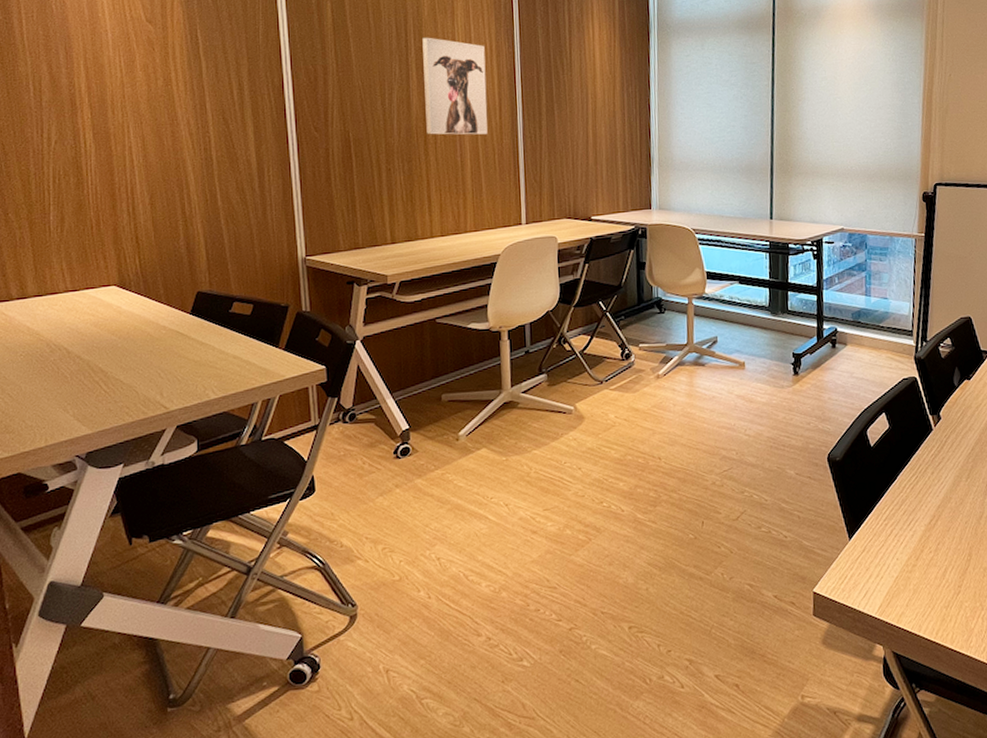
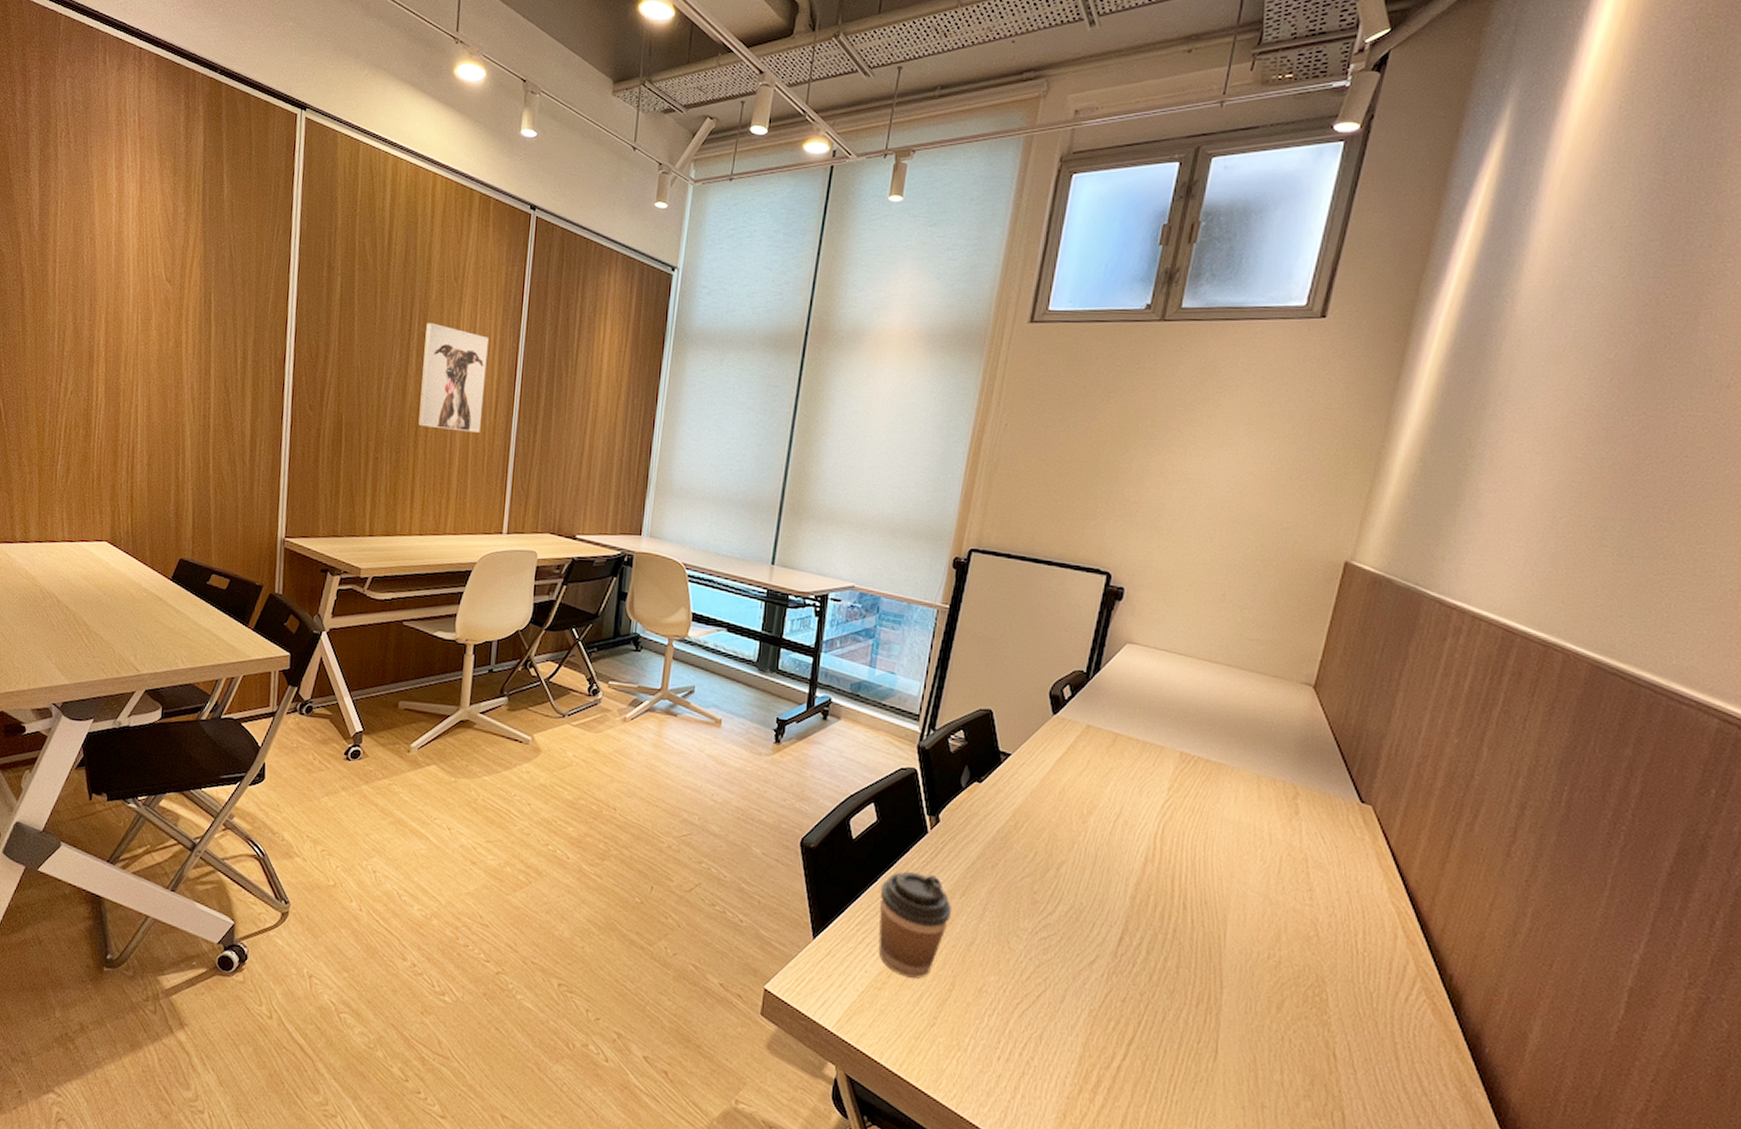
coffee cup: none [900,465,961,557] -> present [878,871,952,979]

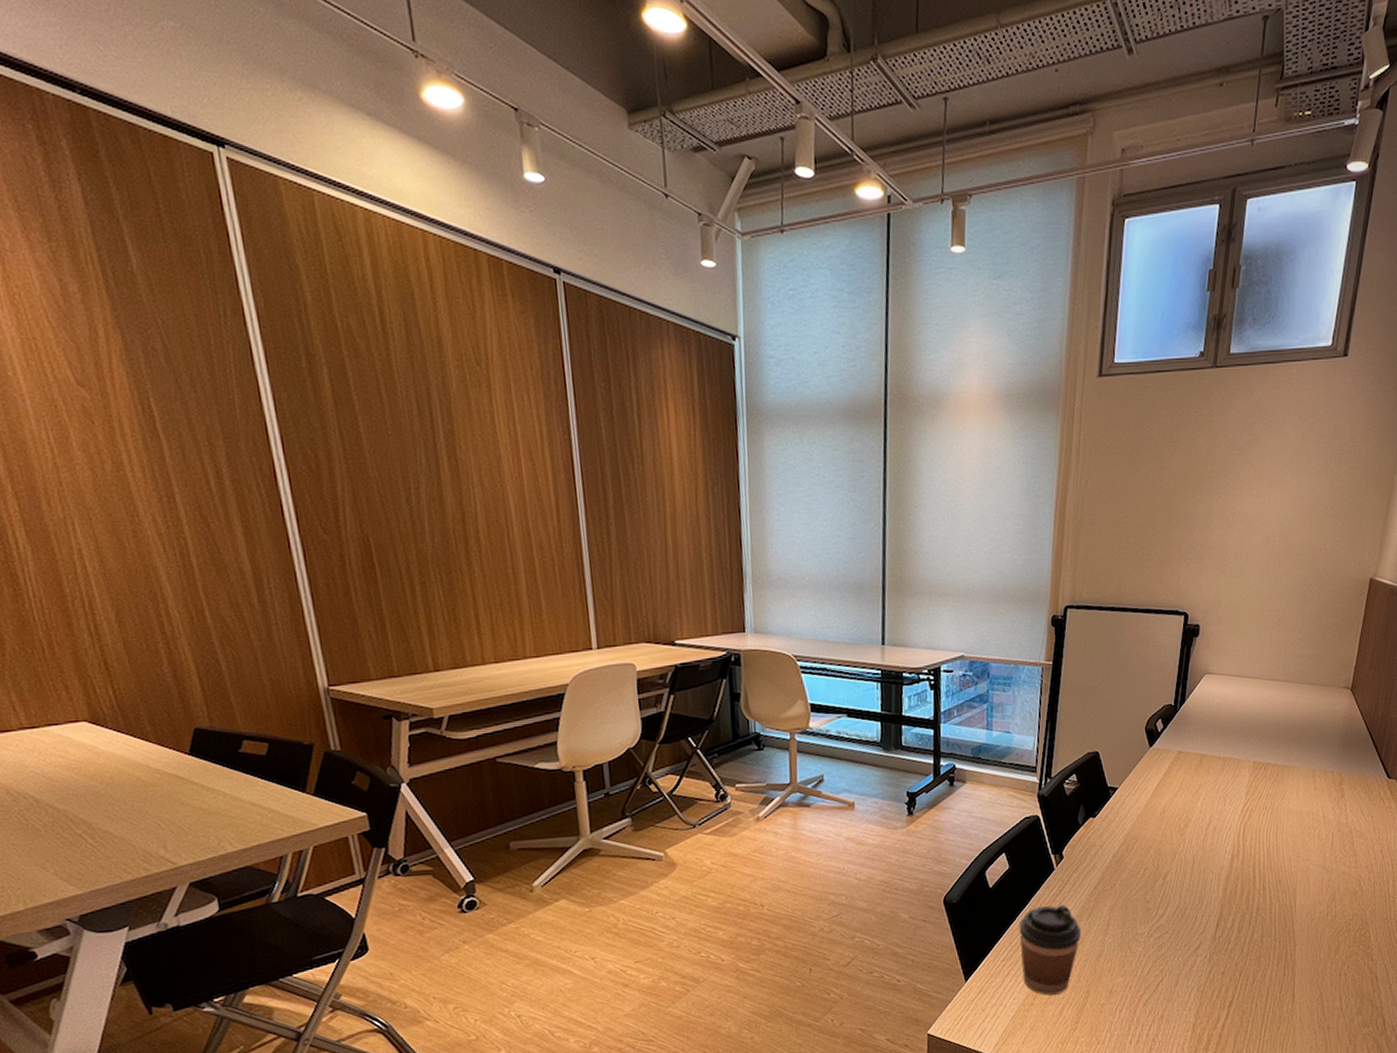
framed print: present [418,322,489,432] -> none [452,417,544,542]

